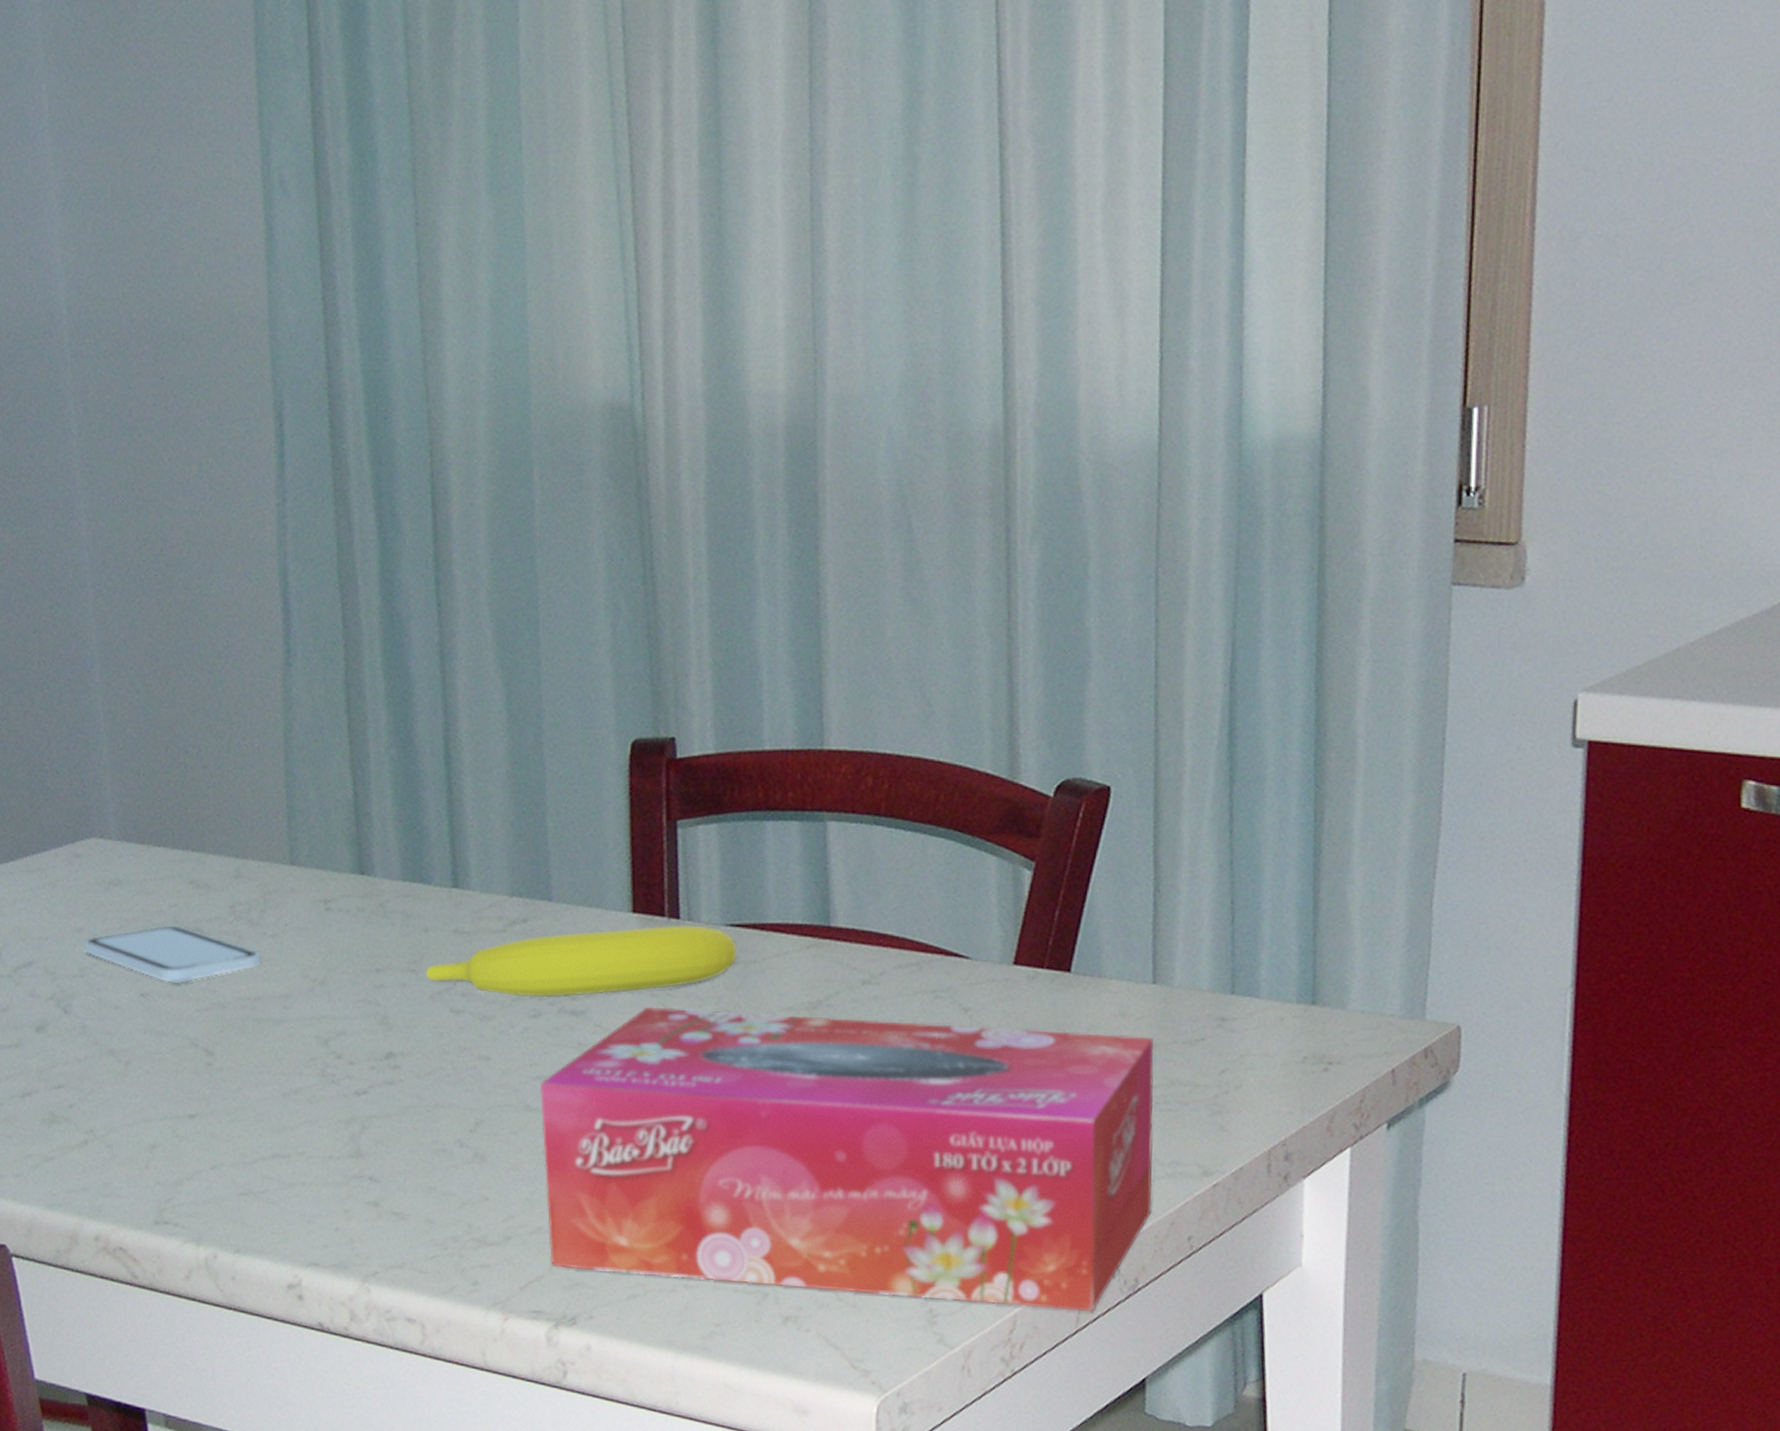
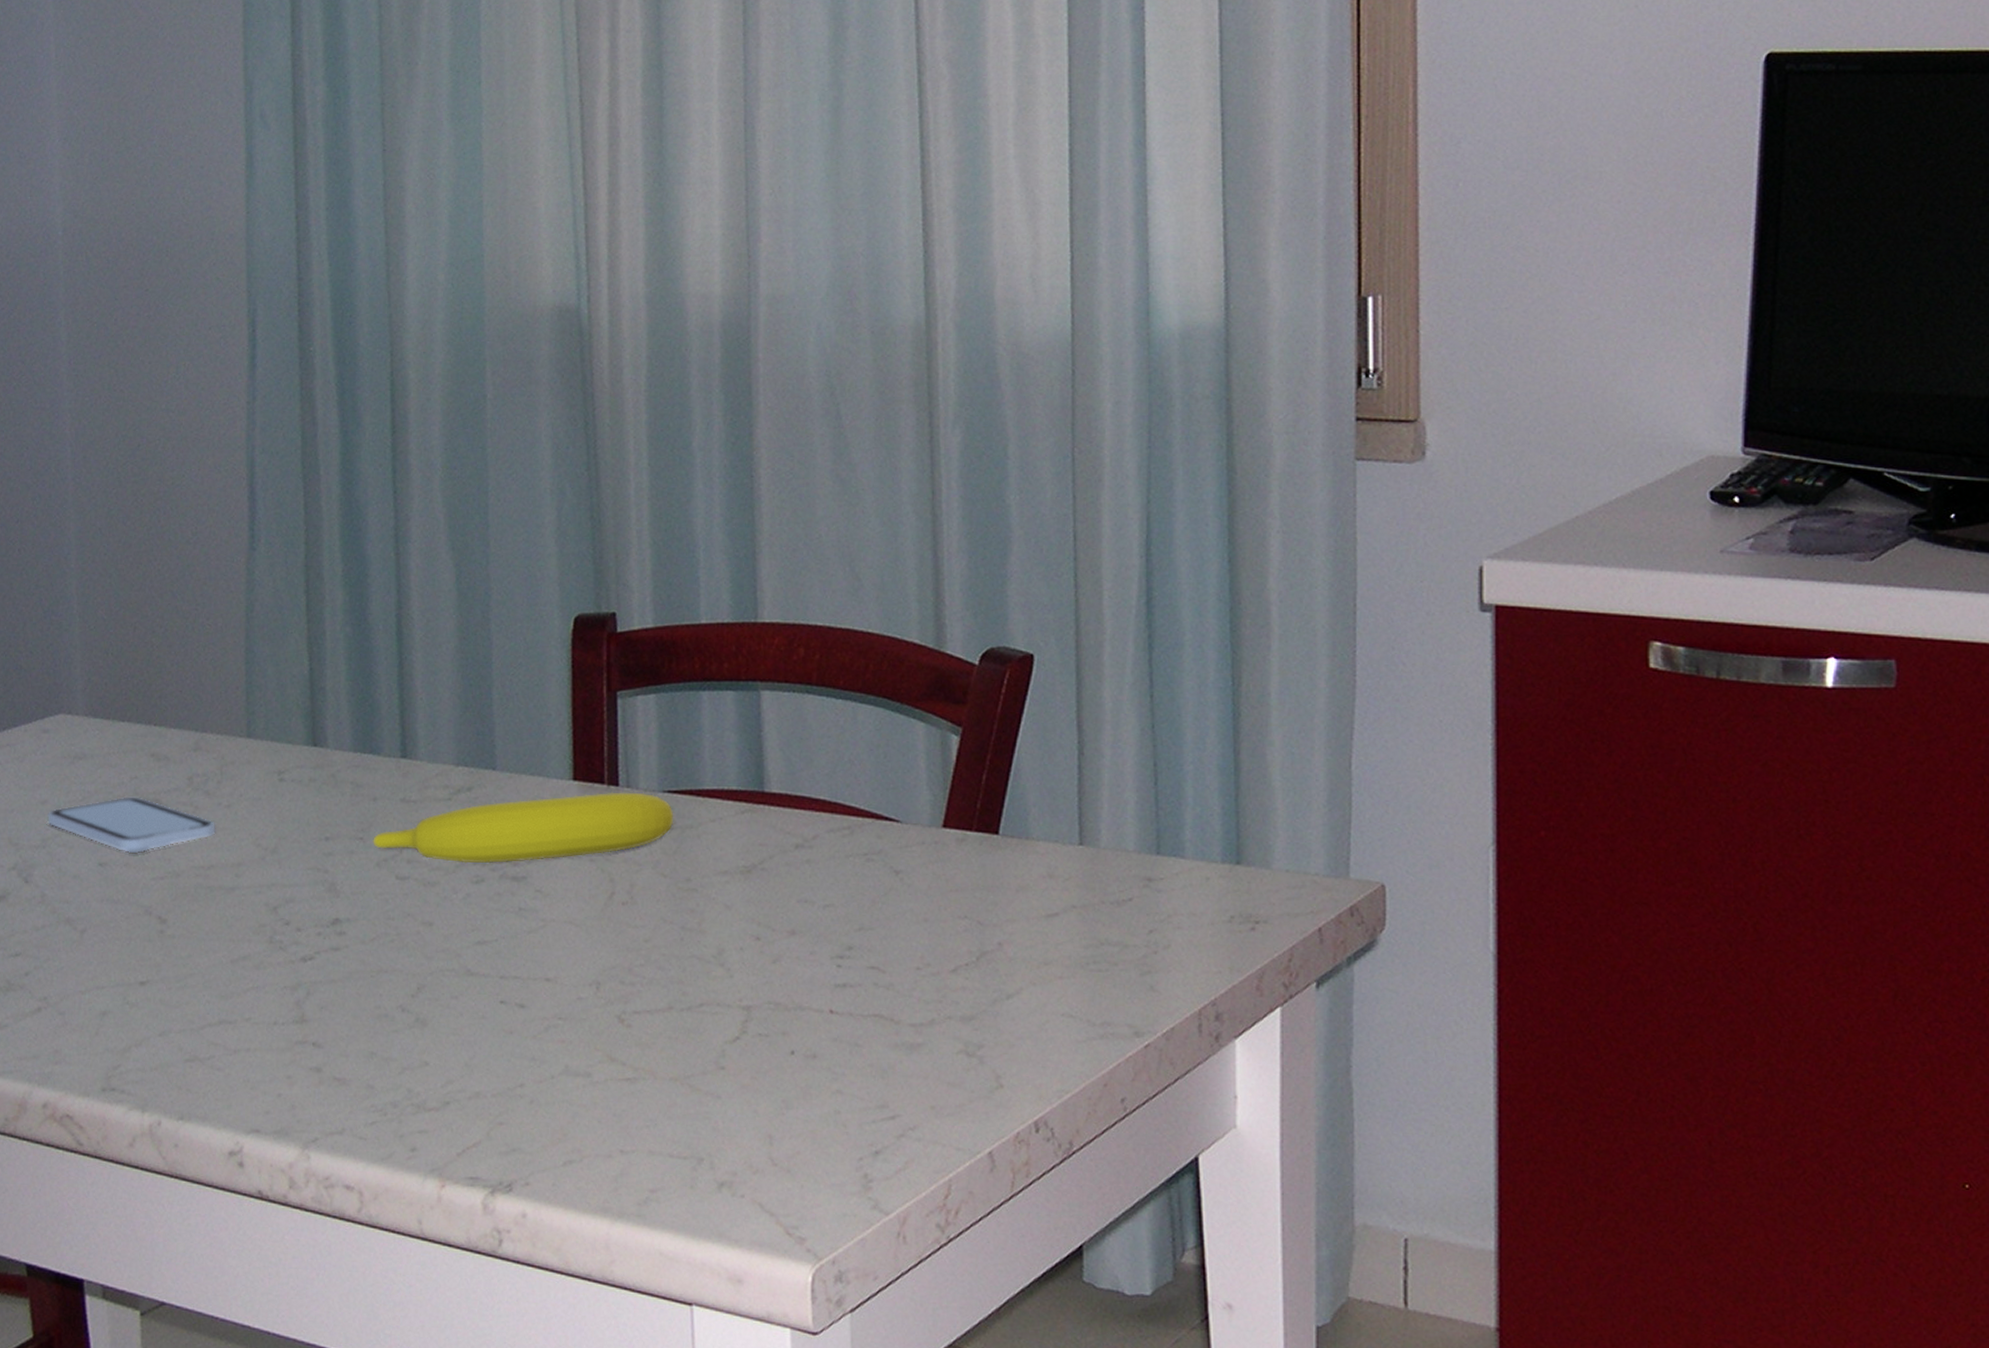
tissue box: present [539,1007,1154,1312] -> none [480,872,1084,1176]

